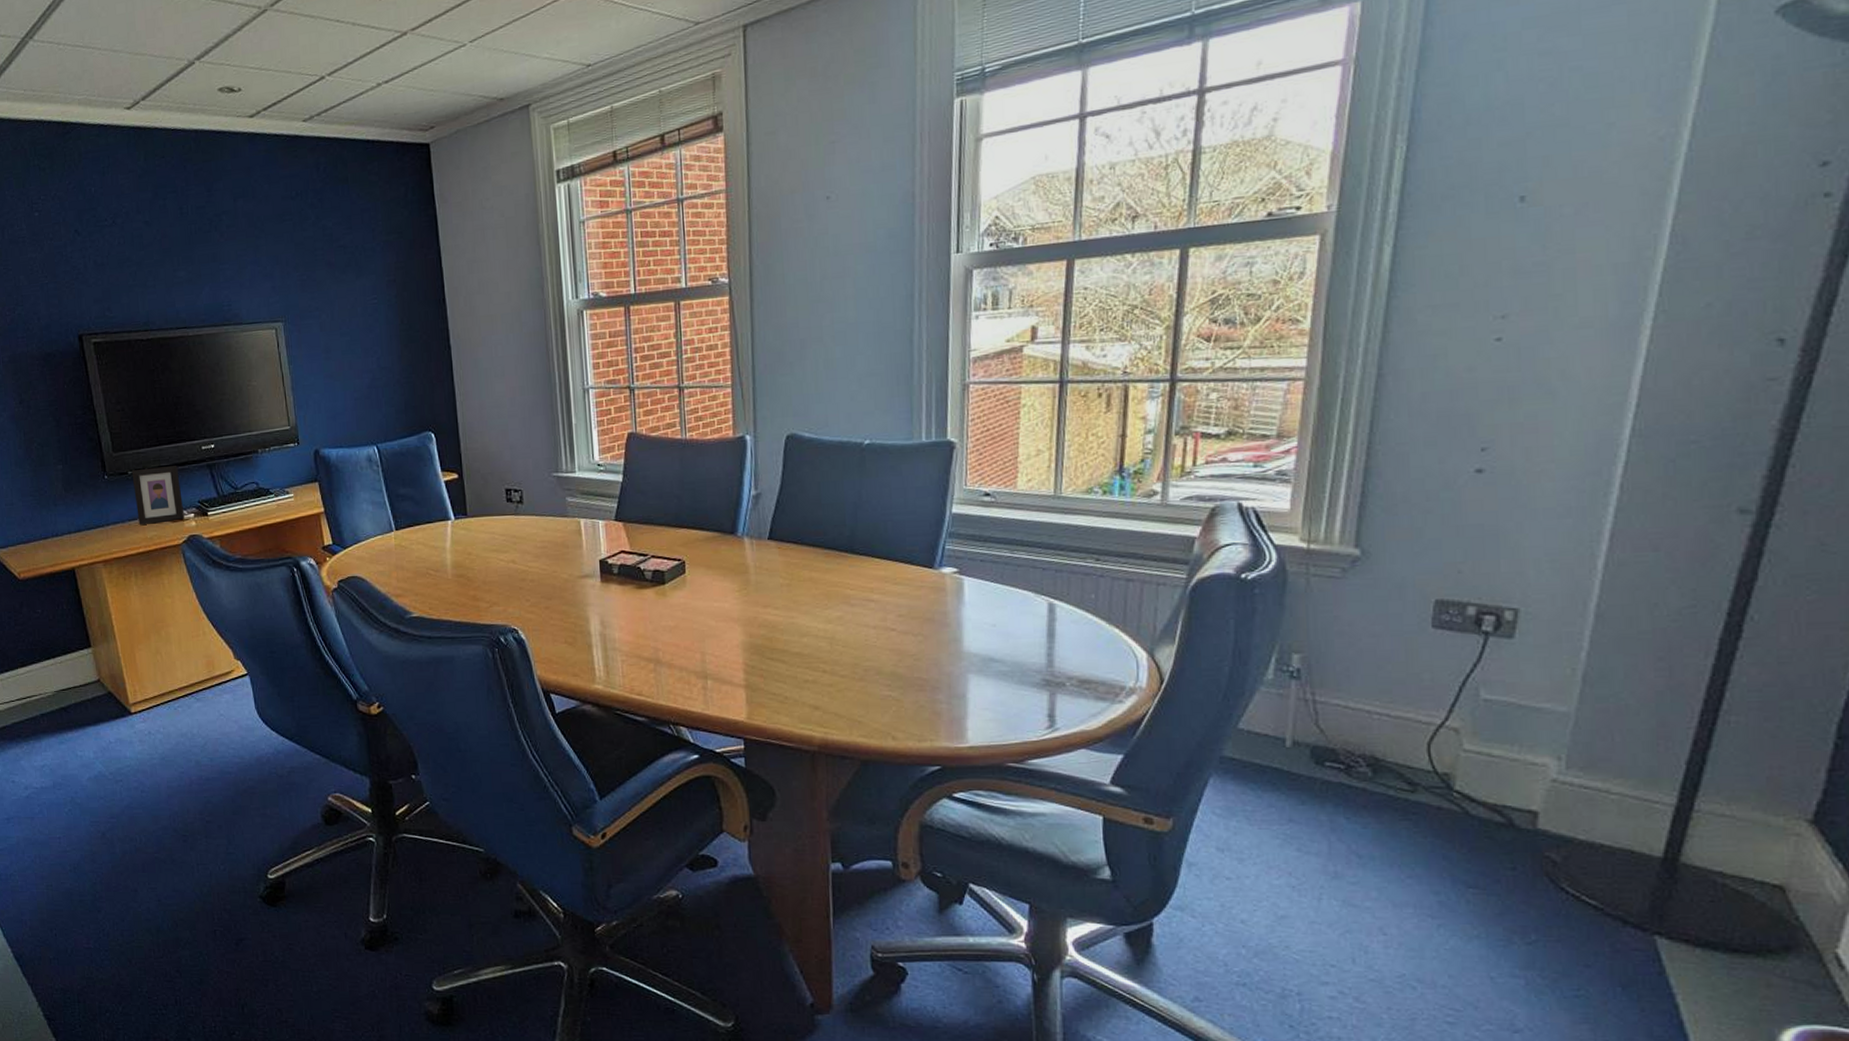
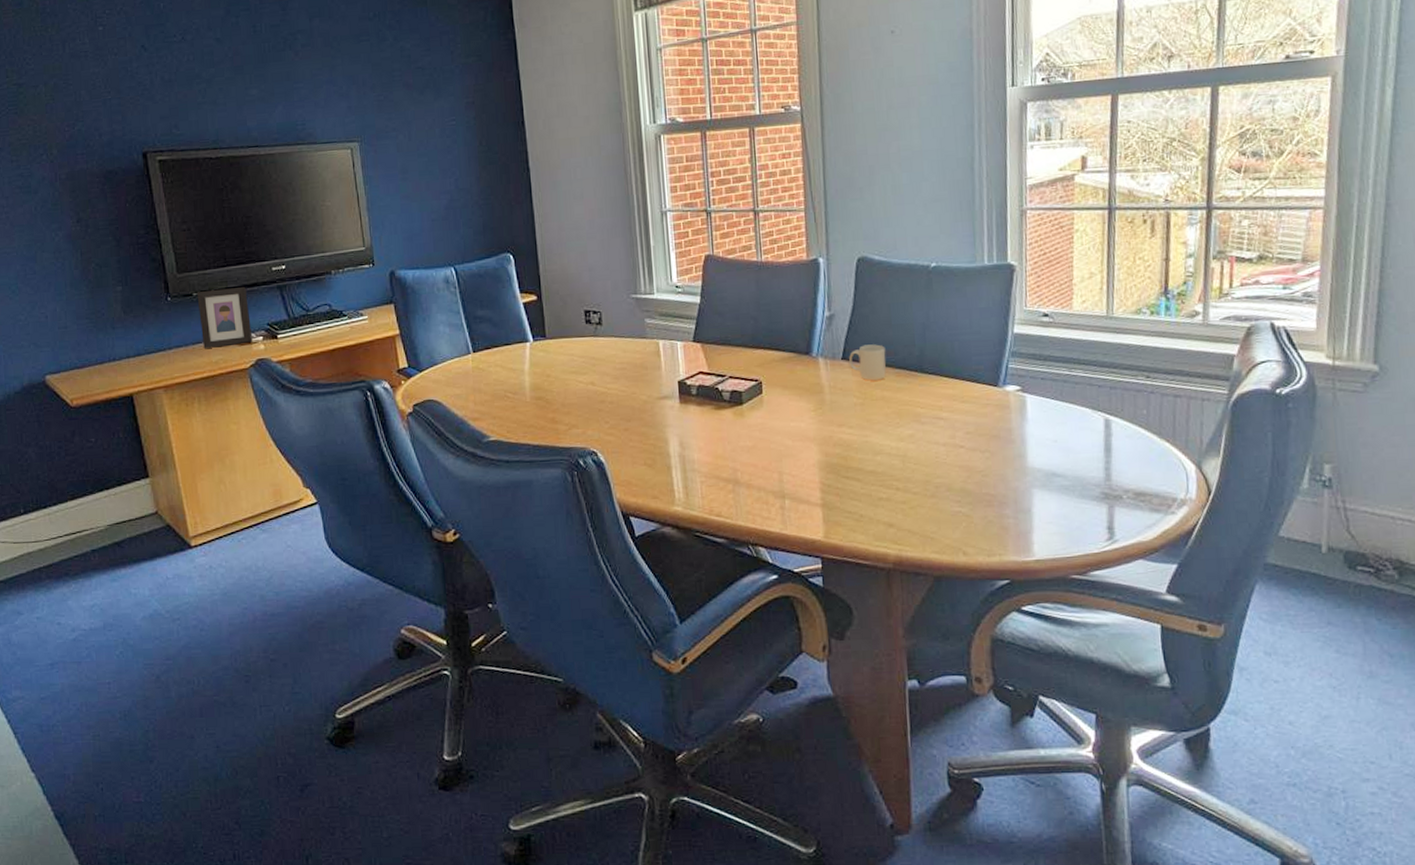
cup: none [776,524,815,562] -> present [849,344,887,381]

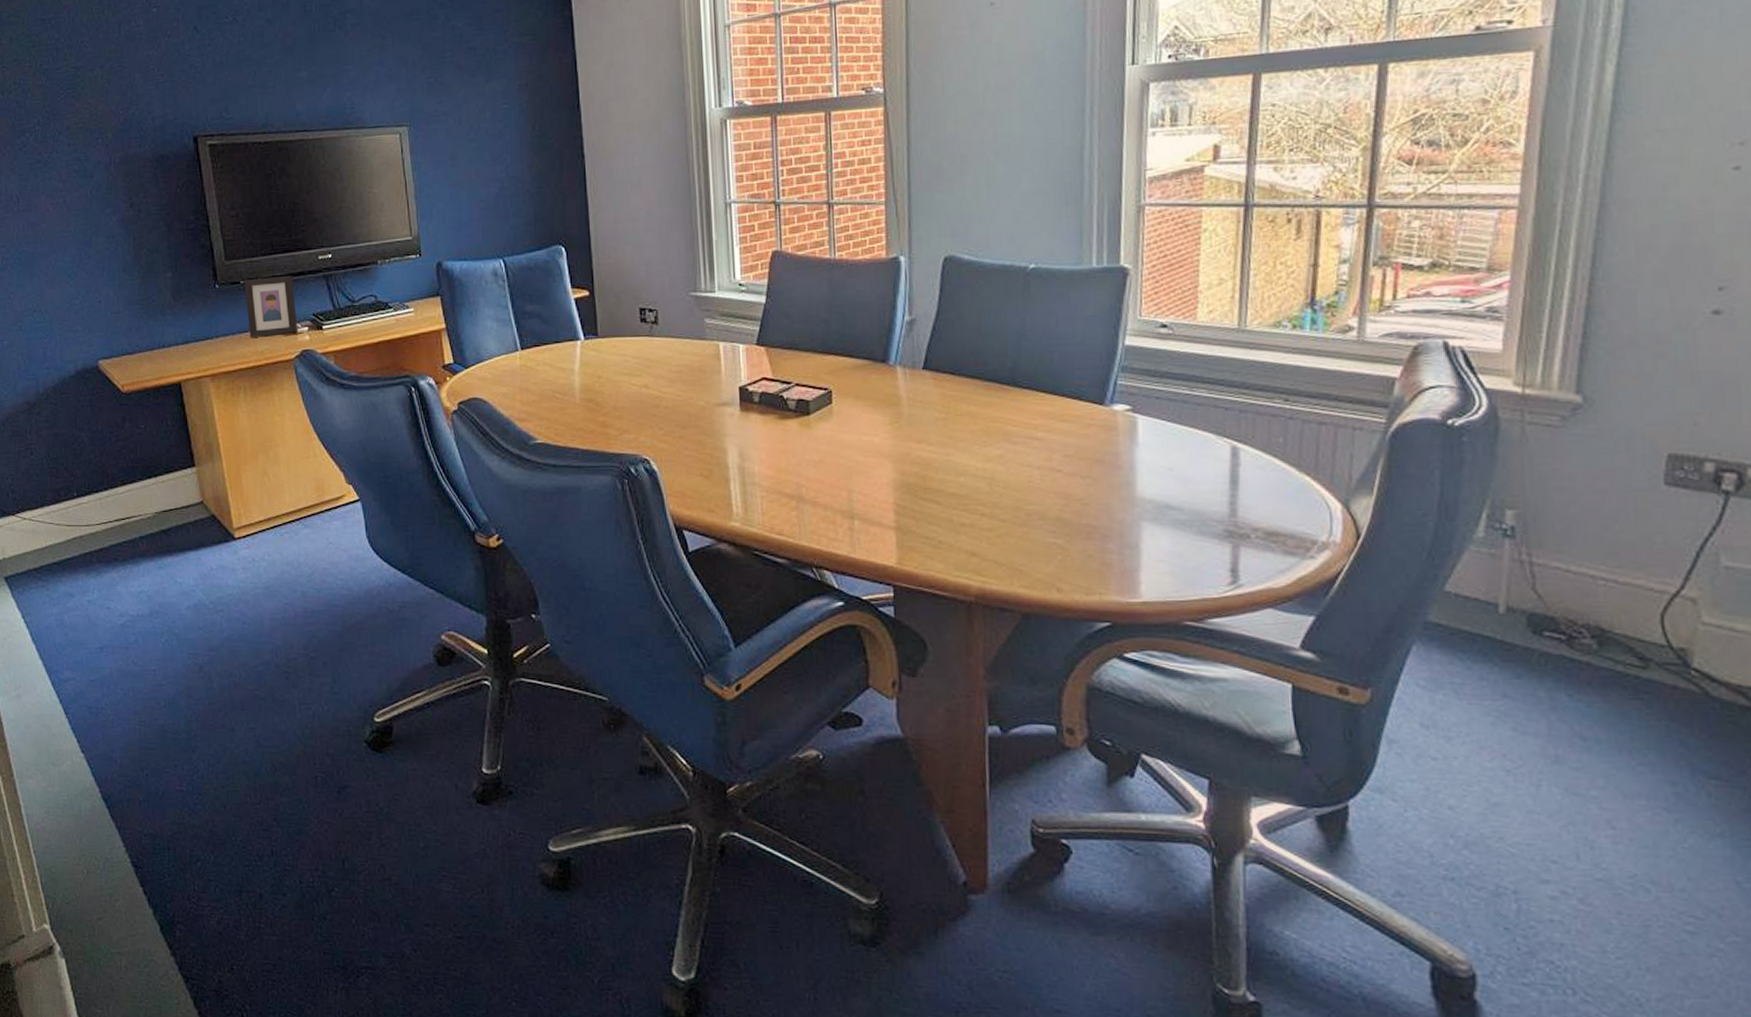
cup: present [849,344,887,381] -> none [931,353,974,394]

